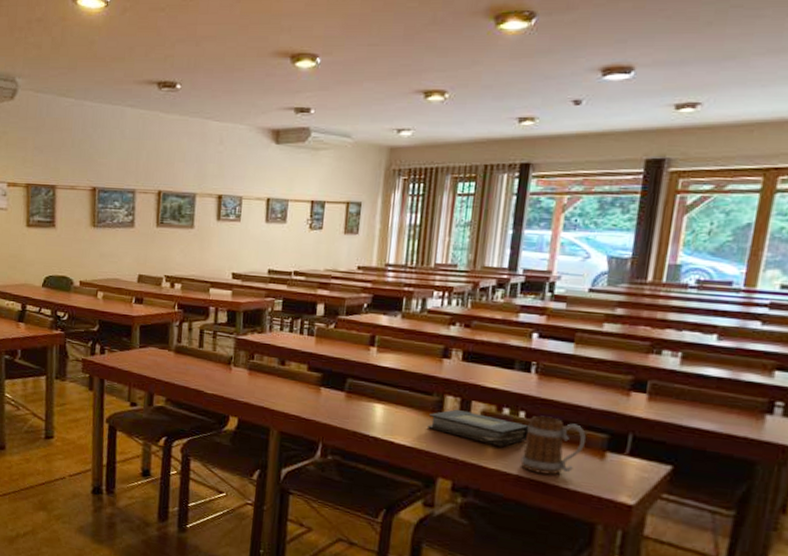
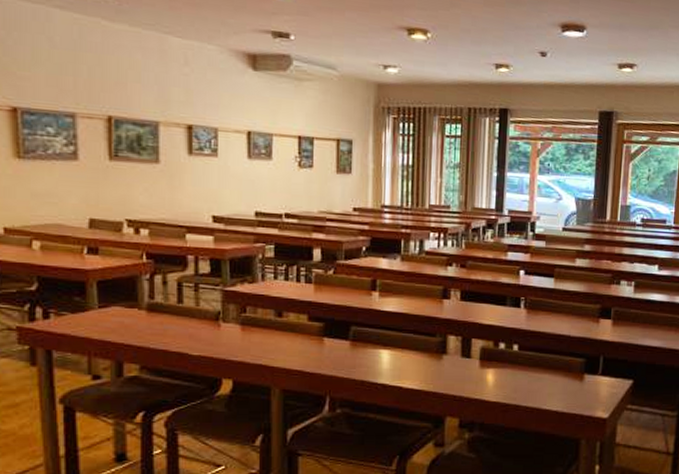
book: present [428,409,530,447] -> none [434,349,523,380]
mug: present [520,415,586,475] -> none [517,347,568,401]

